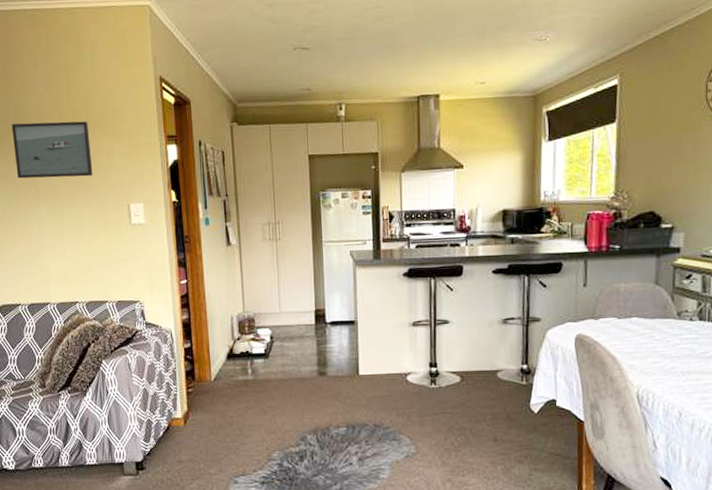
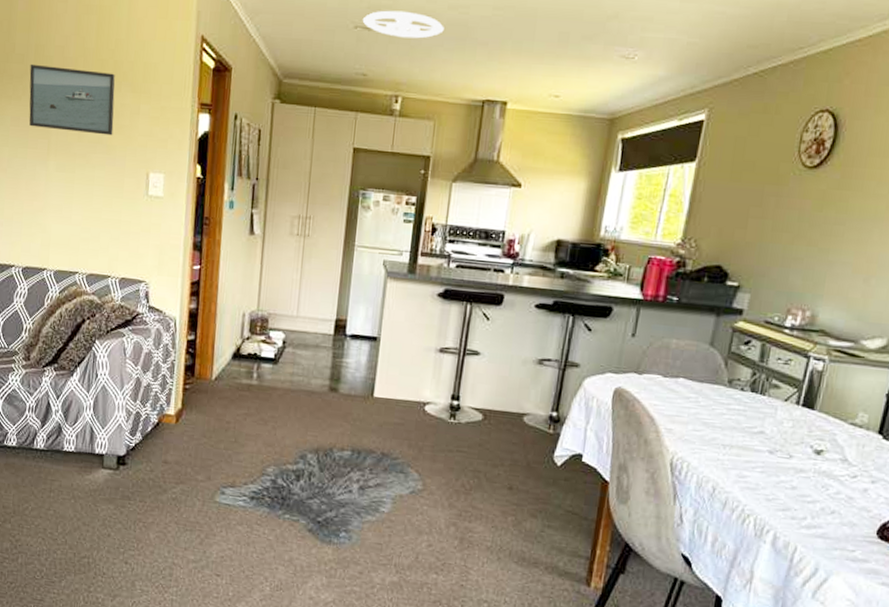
ceiling light: none [300,28,374,52] -> present [362,10,444,39]

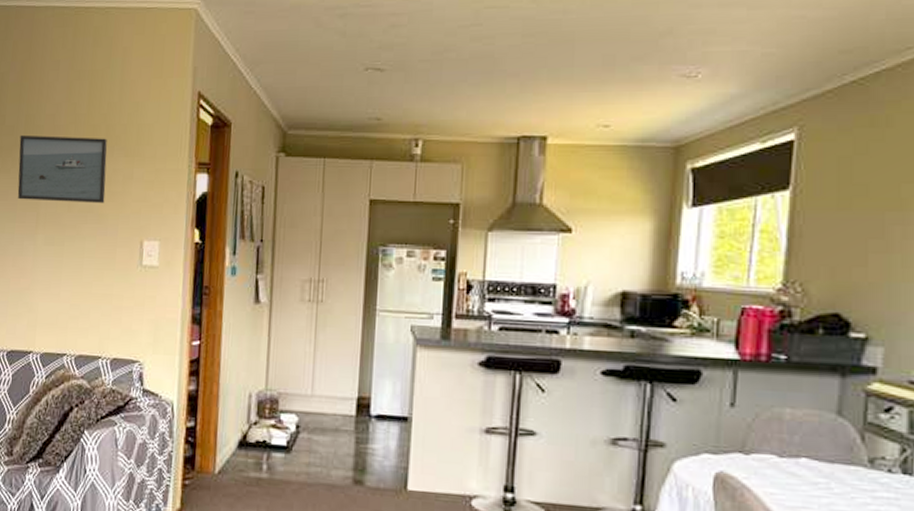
ceiling light: present [362,10,444,39] -> none [373,47,467,76]

